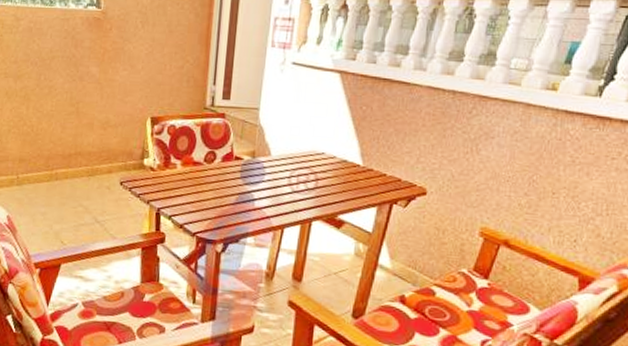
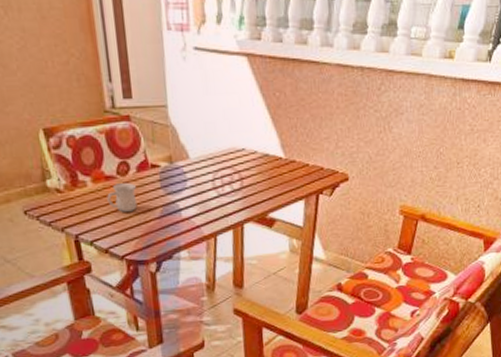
mug: none [191,169,218,195] -> present [107,183,138,212]

